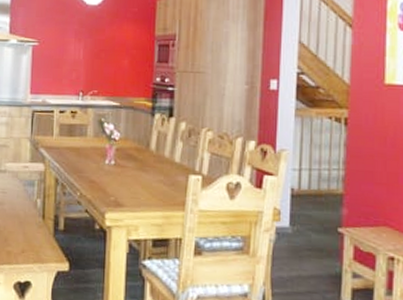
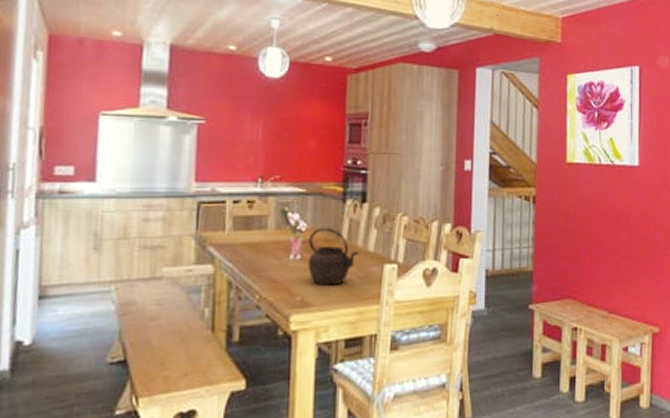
kettle: none [121,138,167,190] -> present [308,228,360,286]

